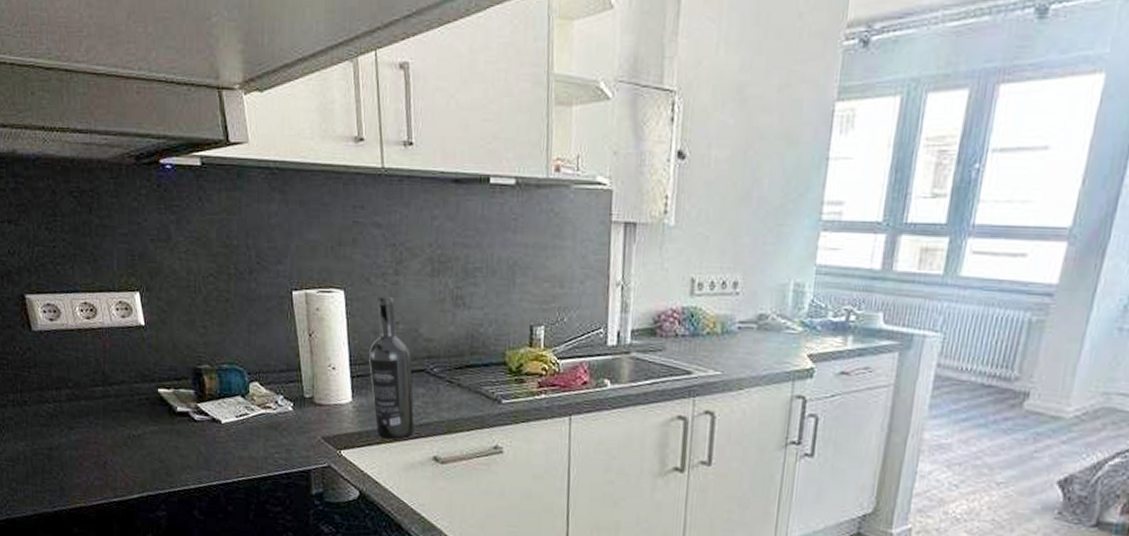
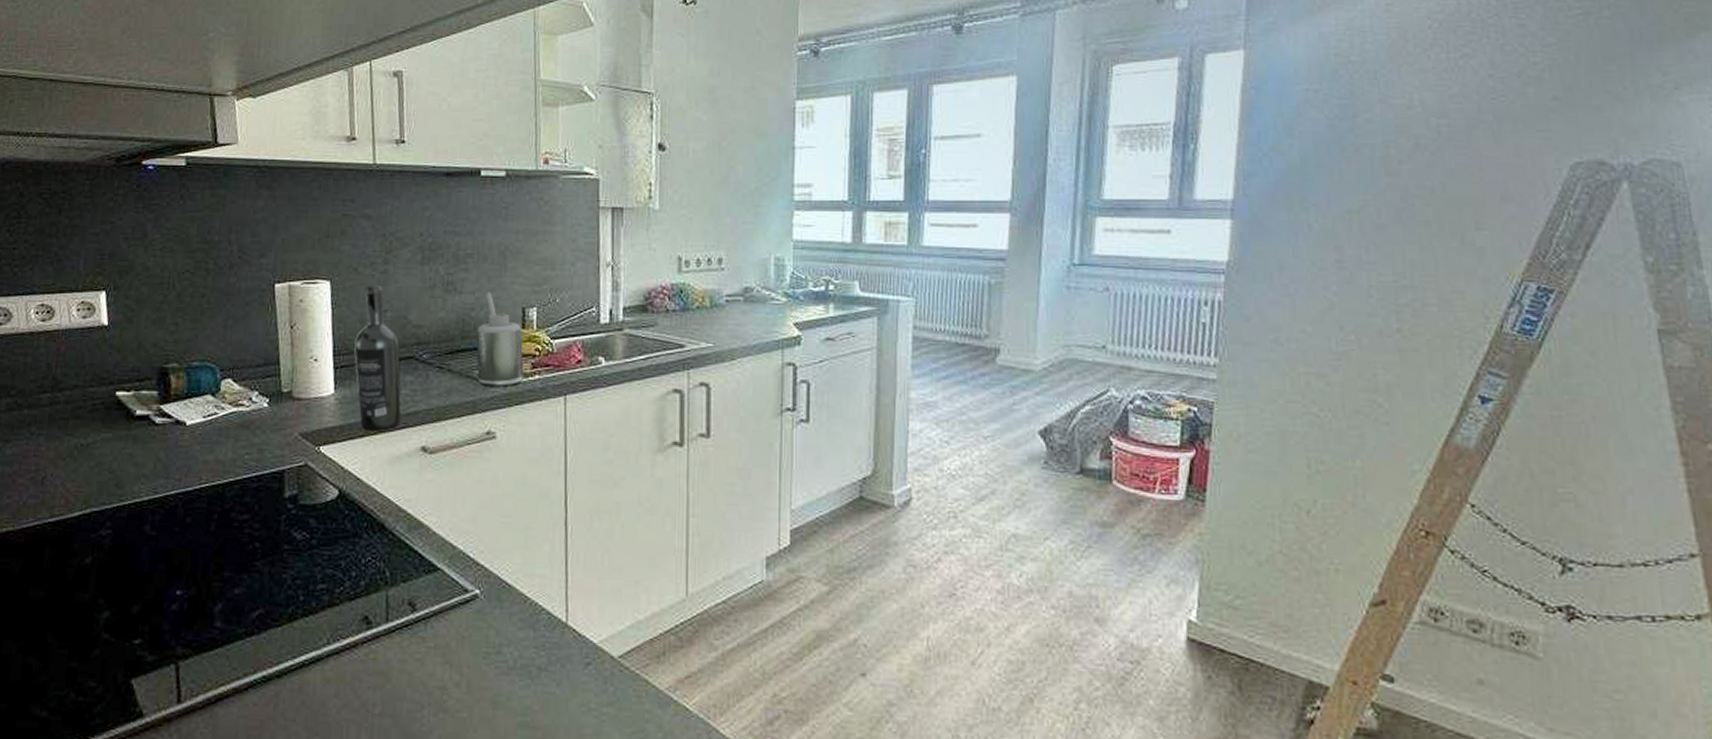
soap dispenser: none [484,308,531,405] -> present [476,292,524,388]

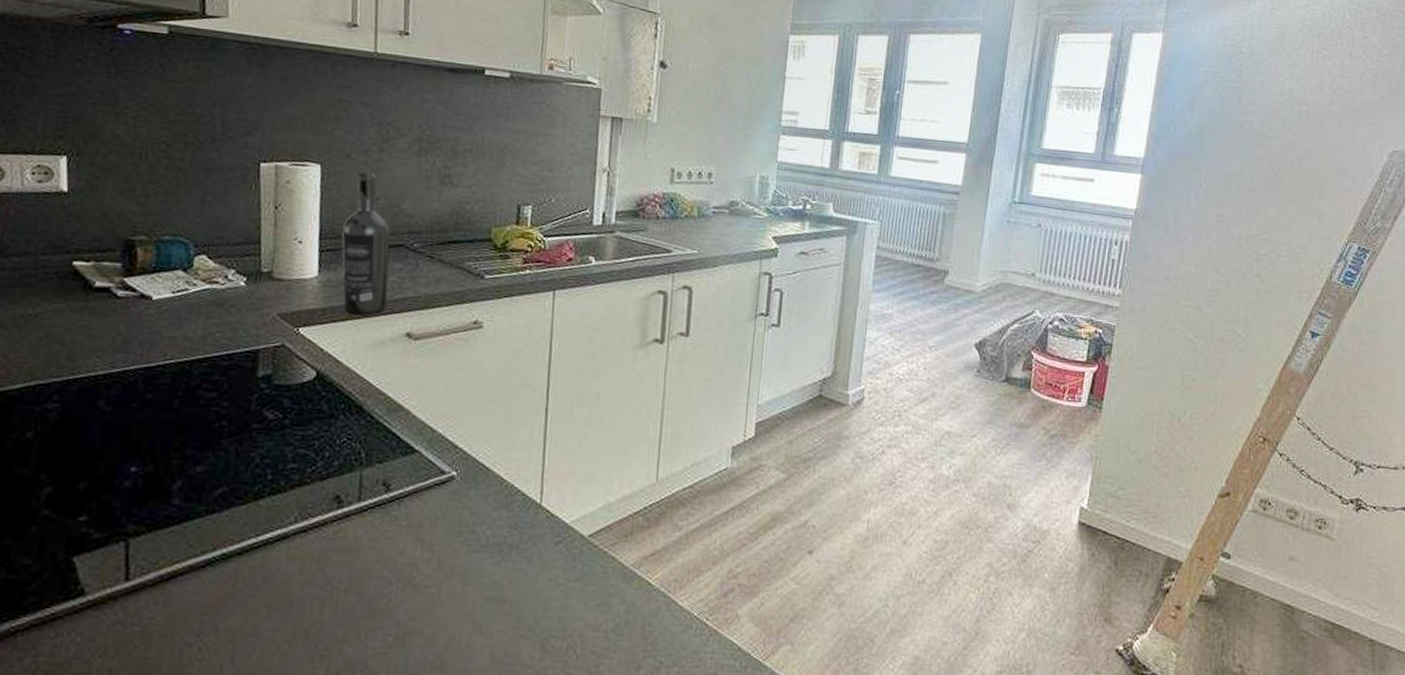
soap dispenser: present [476,292,524,388] -> none [468,187,516,280]

